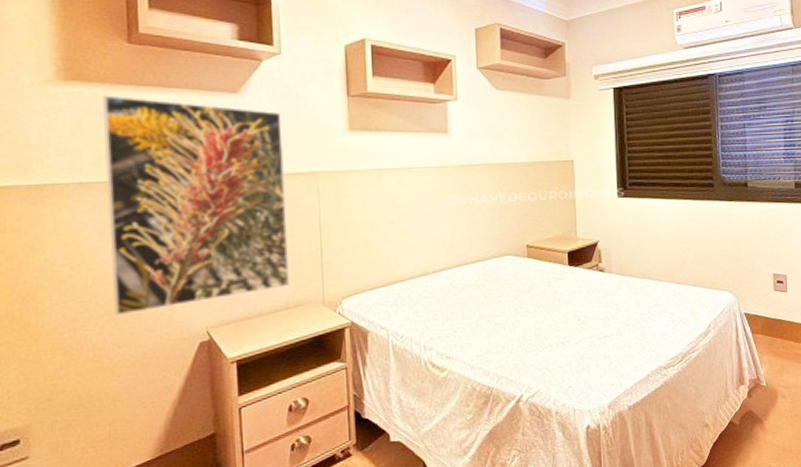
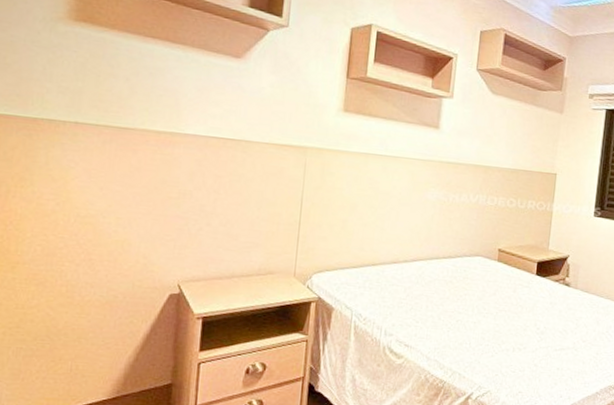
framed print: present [101,95,289,316] -> none [91,41,280,257]

